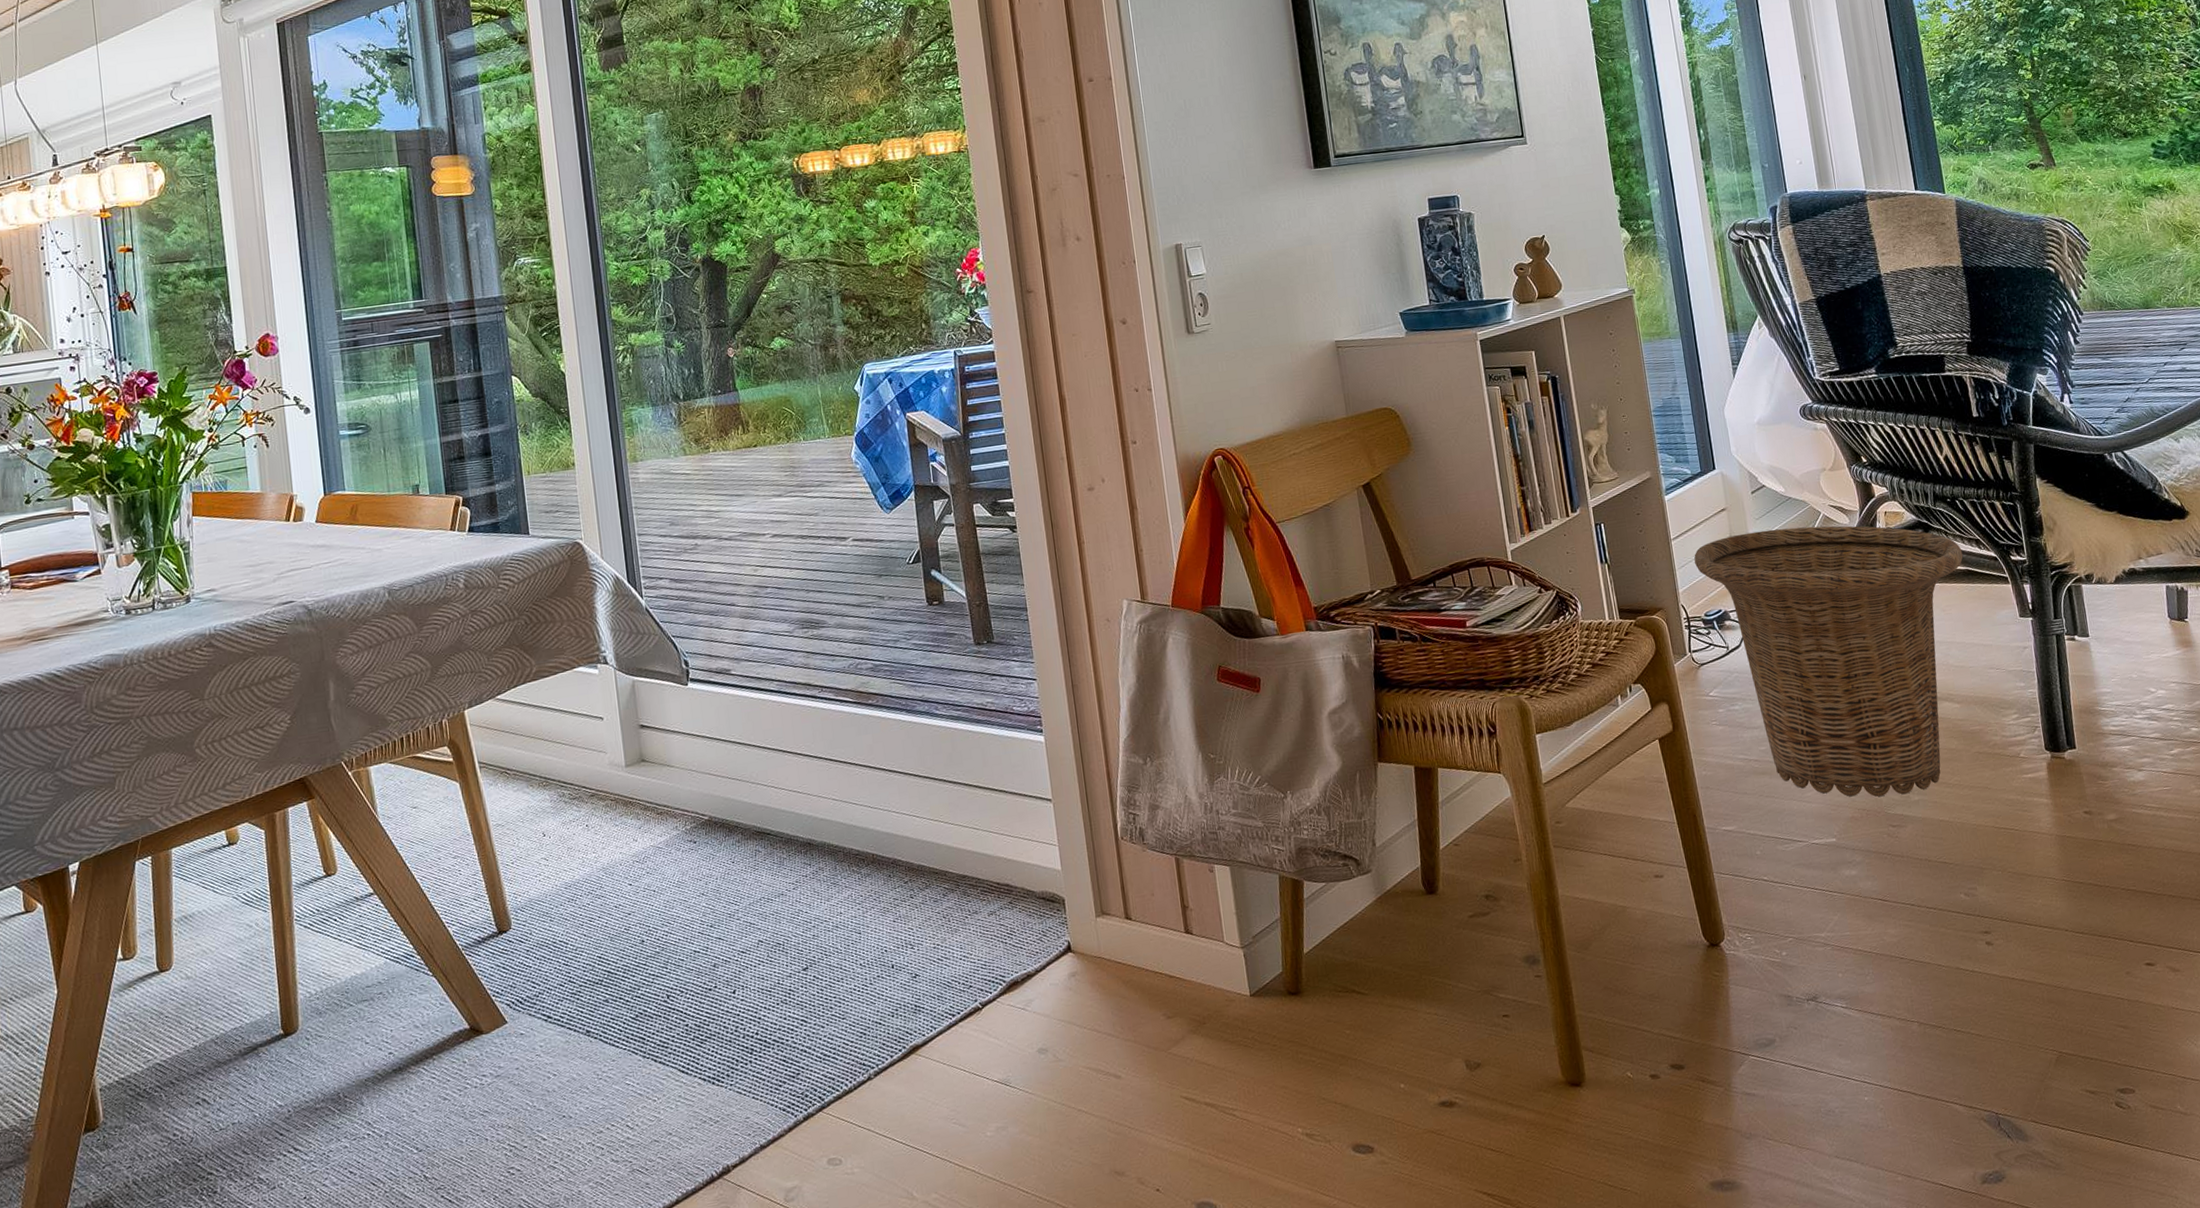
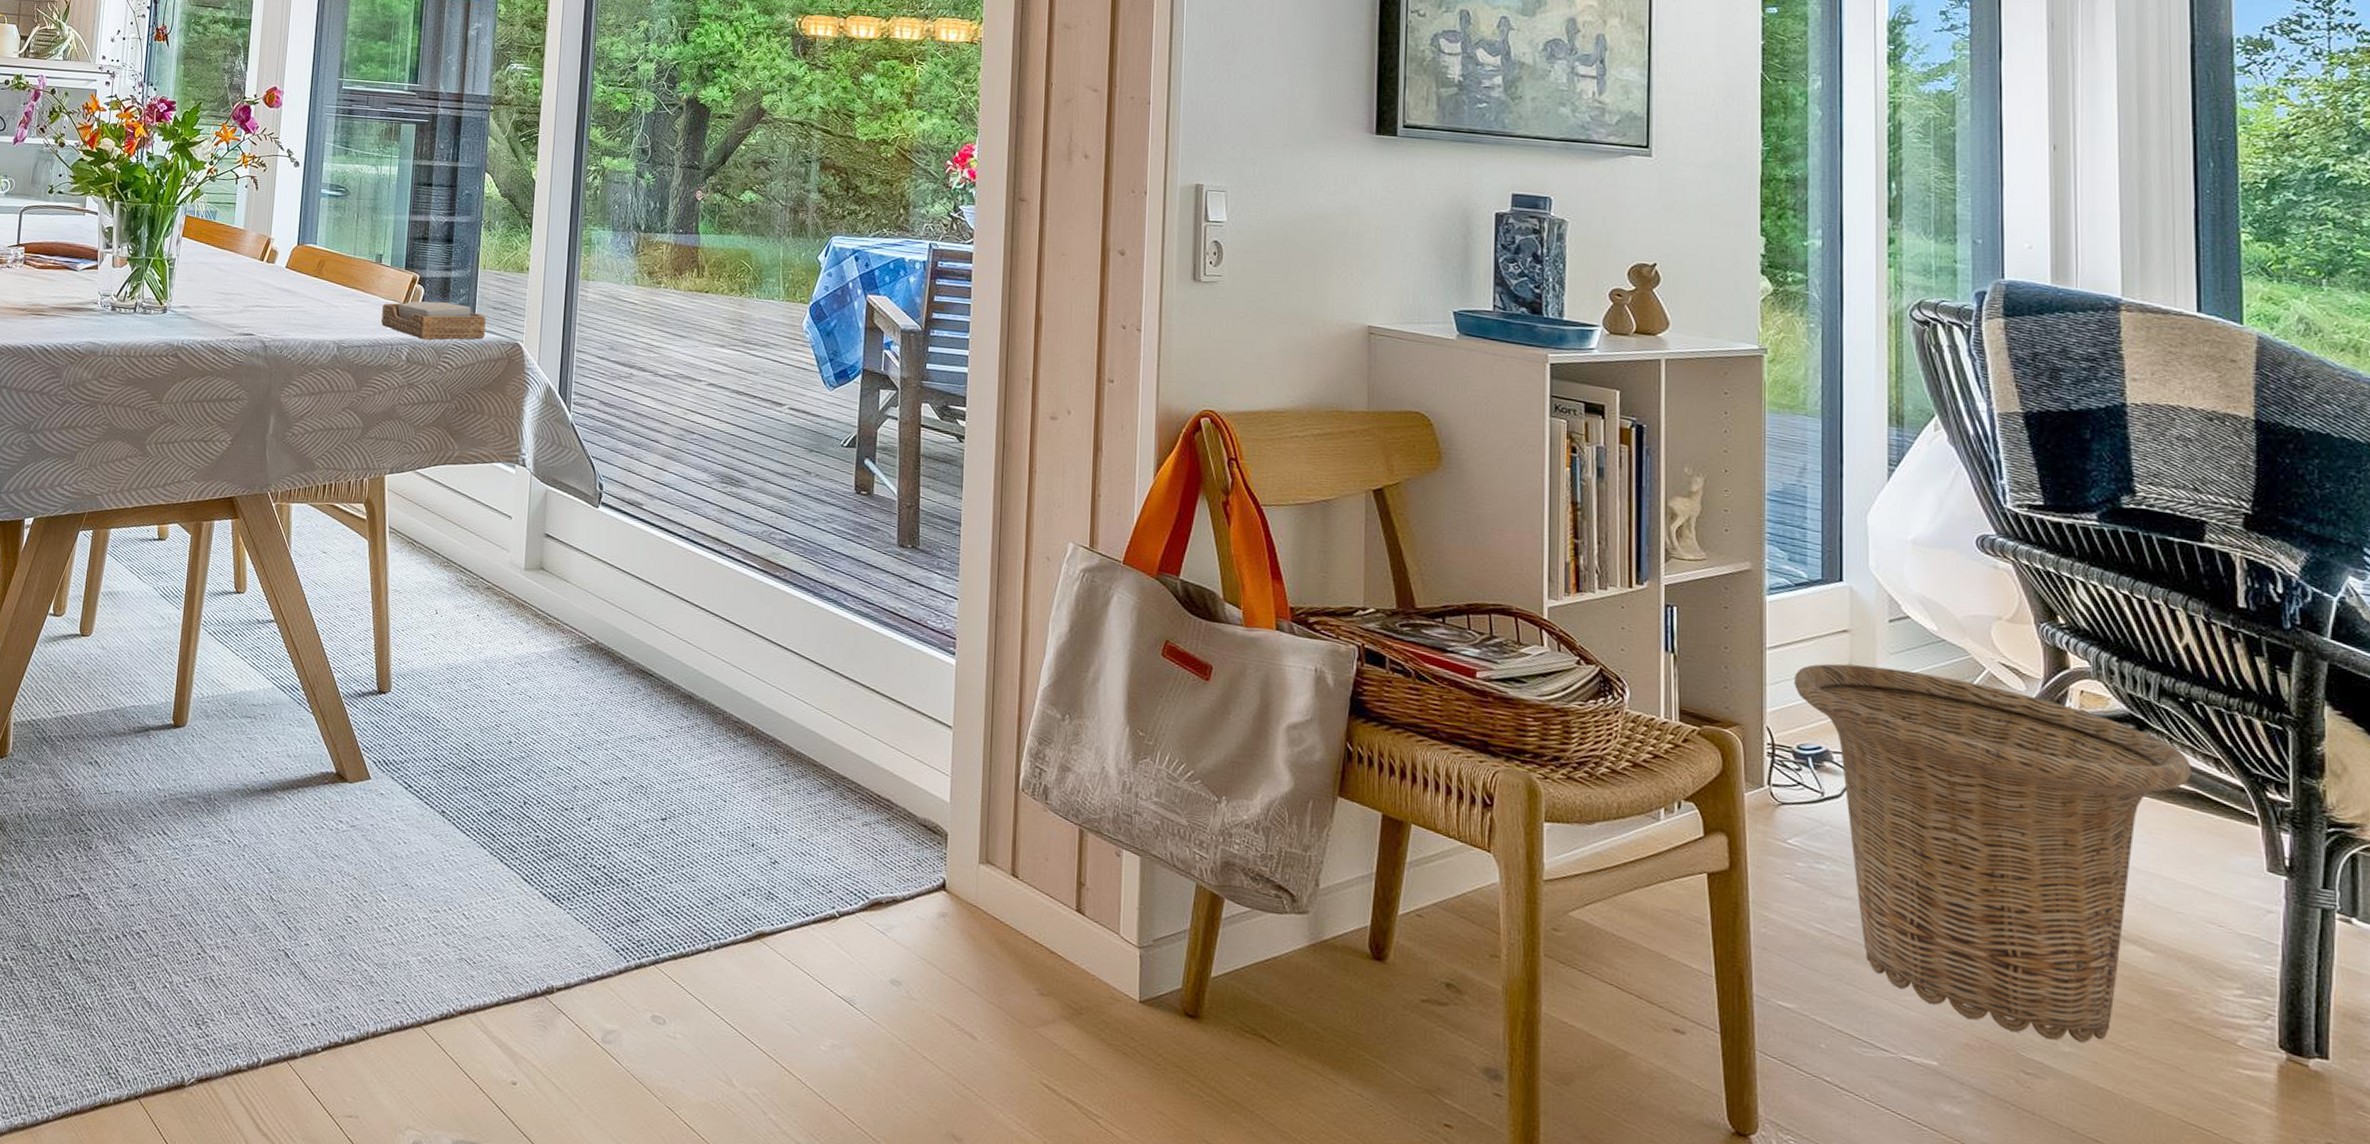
napkin holder: none [429,516,542,562] -> present [380,301,486,341]

